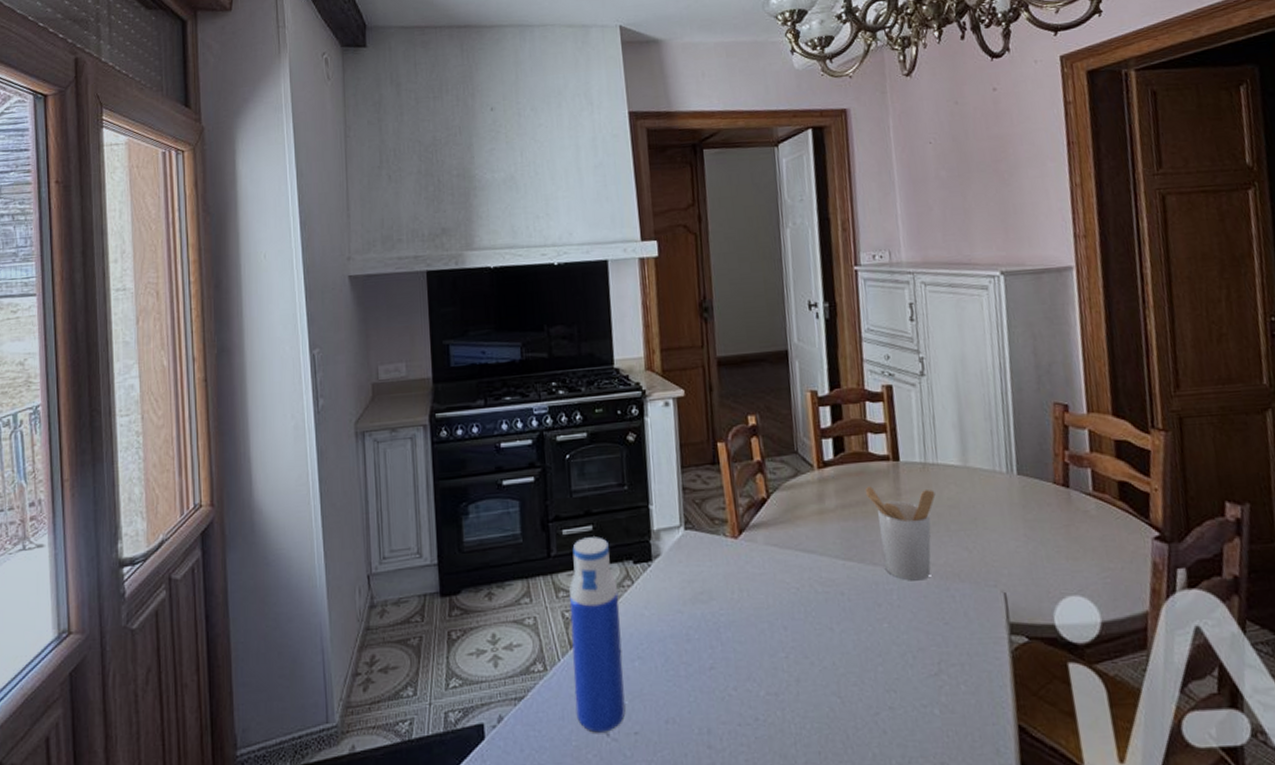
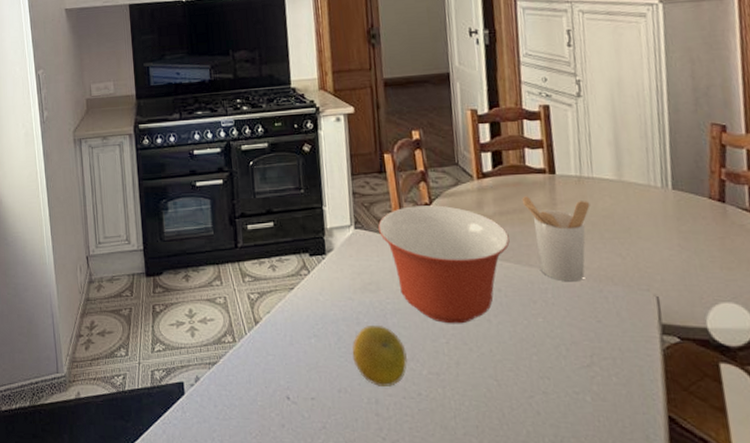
water bottle: present [569,536,626,733] -> none [254,232,304,396]
fruit: none [680,641,744,713] -> present [351,326,408,386]
mixing bowl: none [710,499,853,636] -> present [377,205,510,324]

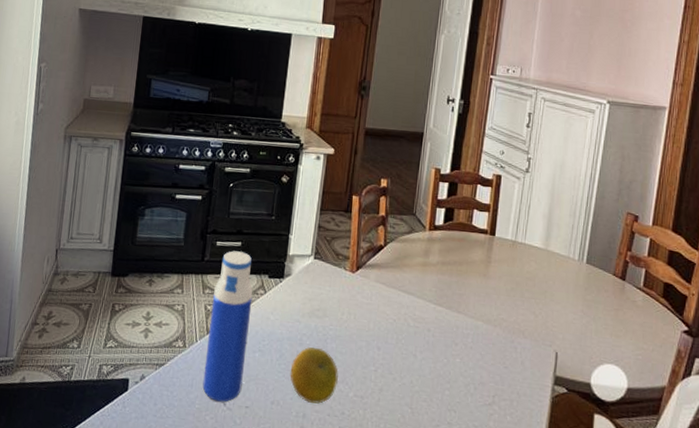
water bottle: none [254,232,304,396] -> present [202,250,253,402]
mixing bowl: present [377,205,510,324] -> none [334,245,446,356]
utensil holder: present [521,196,590,282] -> none [462,251,518,331]

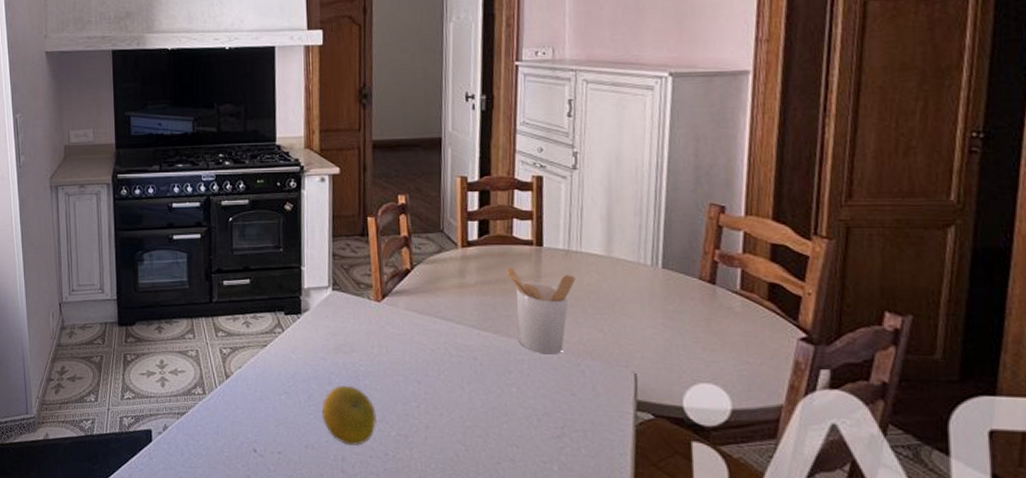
water bottle: present [202,250,253,402] -> none [227,289,271,449]
utensil holder: none [462,251,518,331] -> present [505,267,576,355]

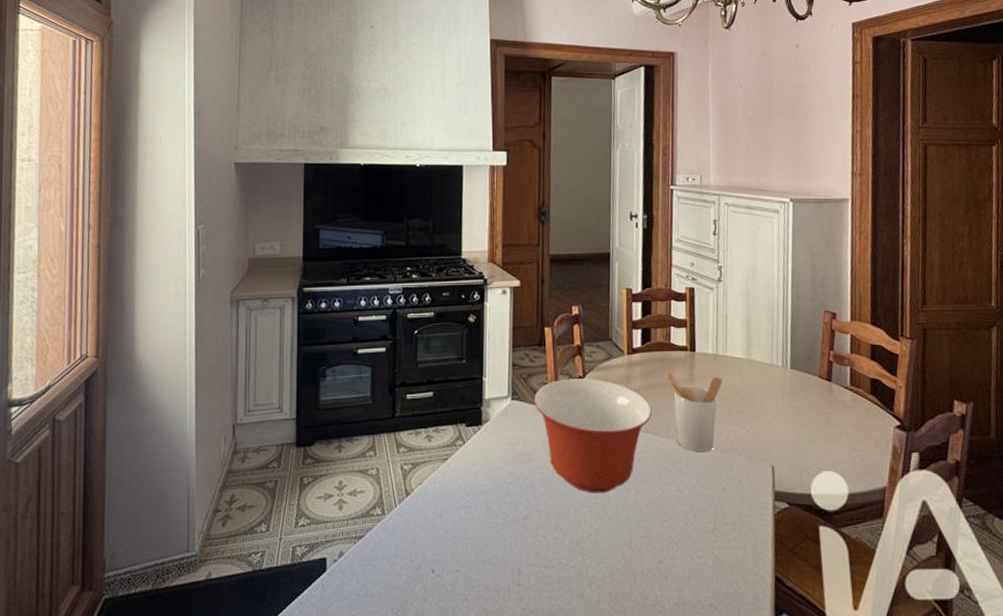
fruit: present [321,386,378,446] -> none [499,496,552,556]
mixing bowl: none [356,271,490,389] -> present [533,378,652,493]

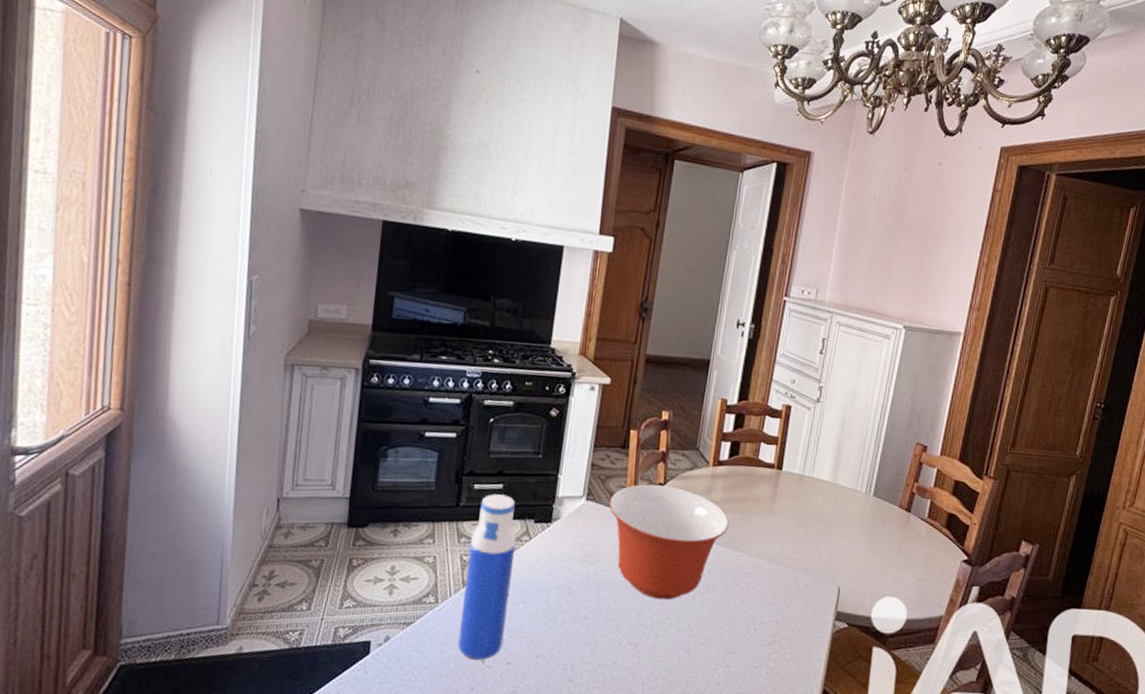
water bottle: none [407,402,451,569] -> present [458,494,517,660]
utensil holder: present [665,372,723,453] -> none [747,487,805,569]

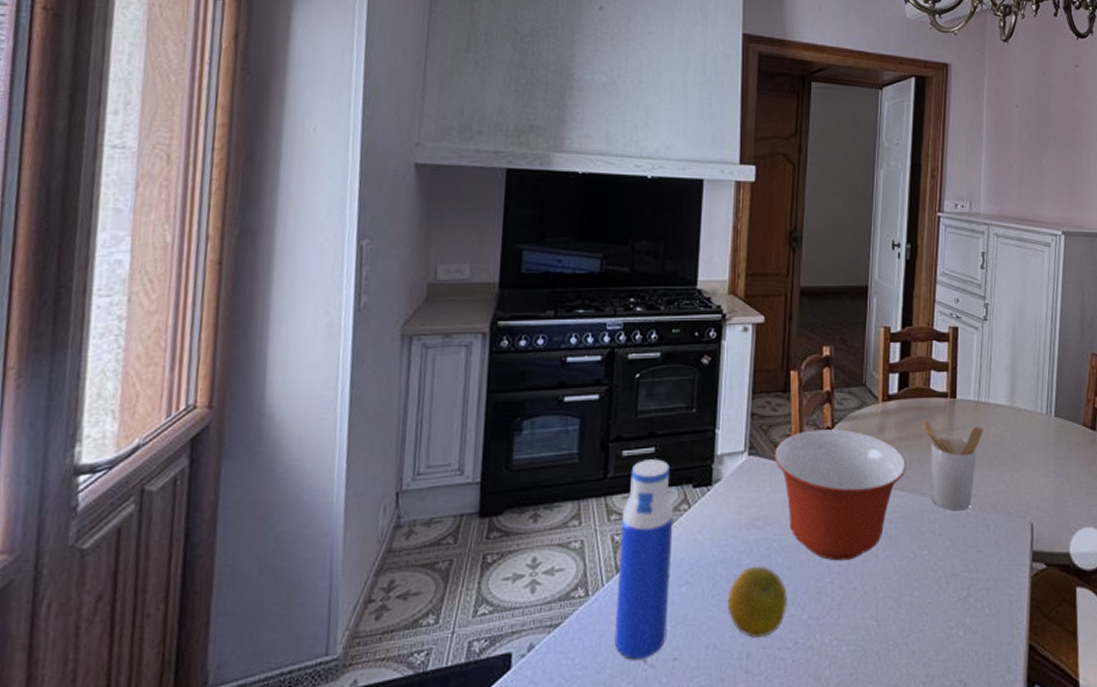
fruit: none [557,596,611,655] -> present [727,567,788,638]
utensil holder: none [747,487,805,569] -> present [922,421,984,511]

